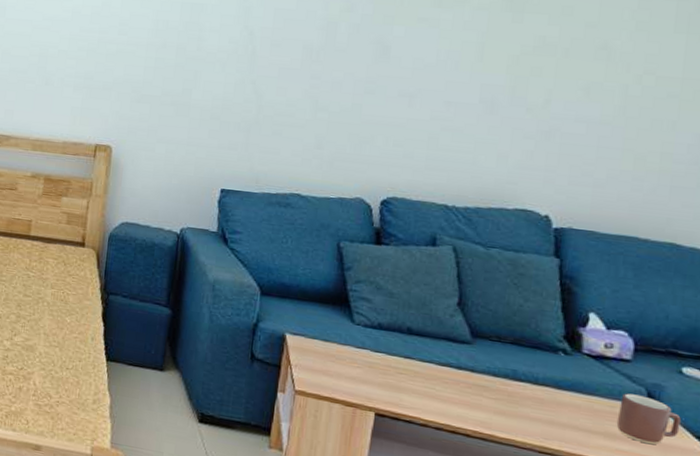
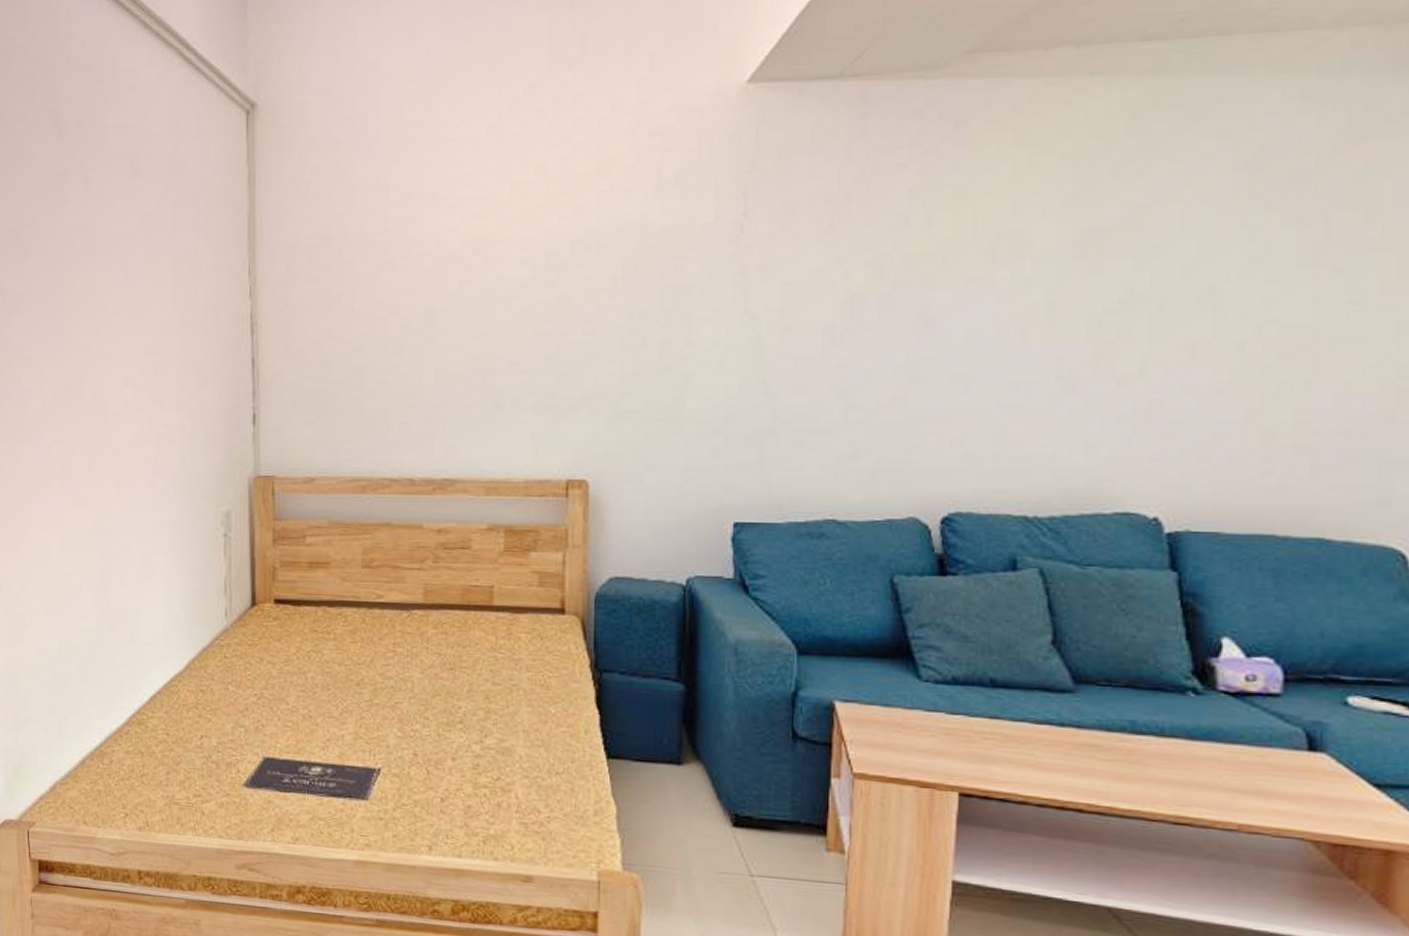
mug: present [616,393,681,445] -> none [1269,737,1352,801]

